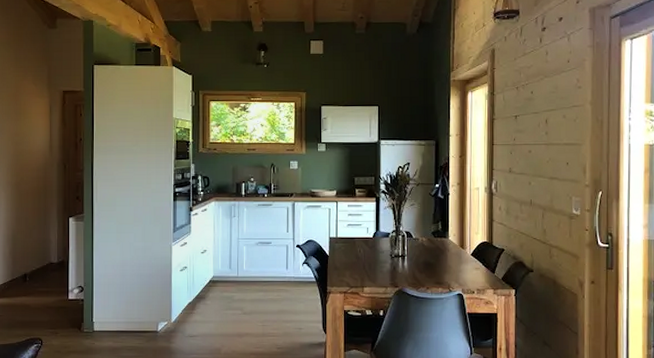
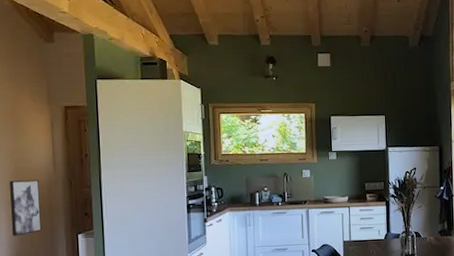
wall art: none [9,162,36,216] -> present [10,180,42,236]

